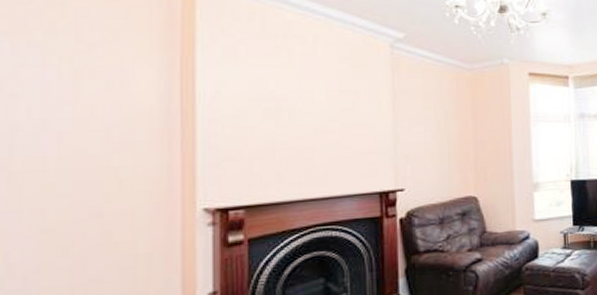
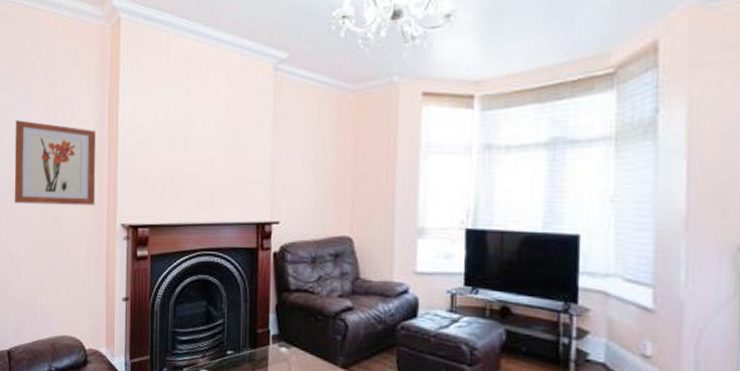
wall art: none [15,91,162,198] -> present [14,120,96,205]

